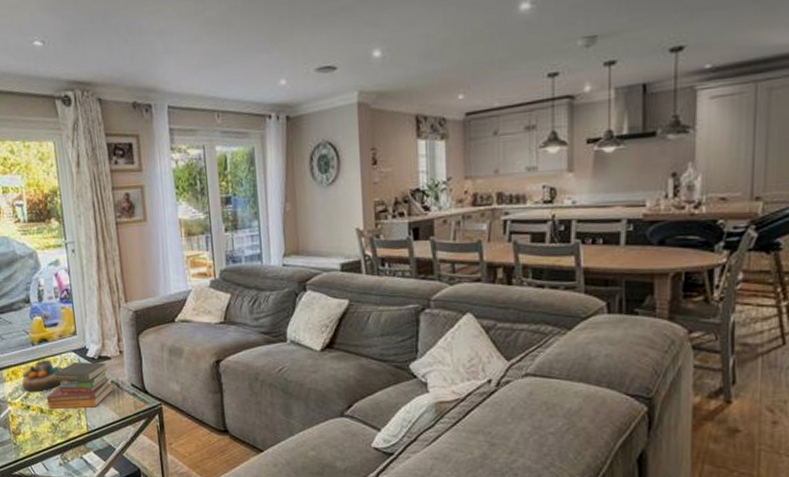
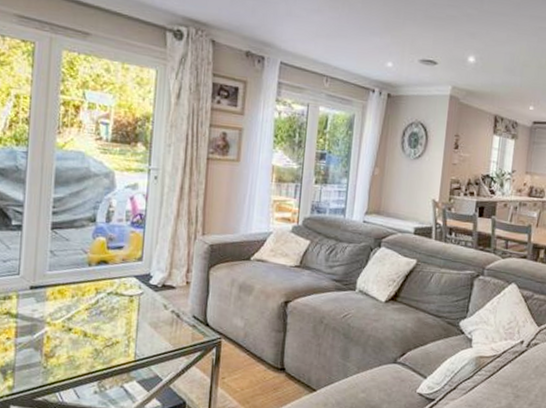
decorative bowl: present [22,359,62,393] -> none [68,281,119,315]
books: present [46,362,114,409] -> none [93,288,173,336]

